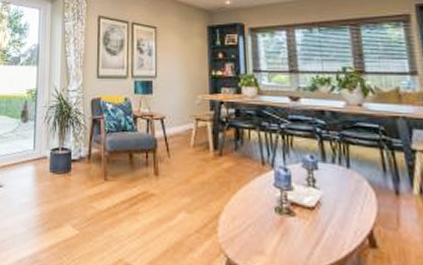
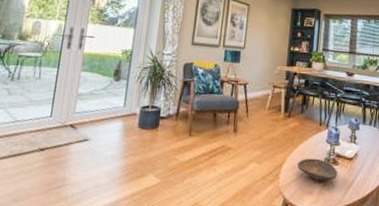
decorative bowl: none [238,206,297,238] -> present [297,158,338,182]

